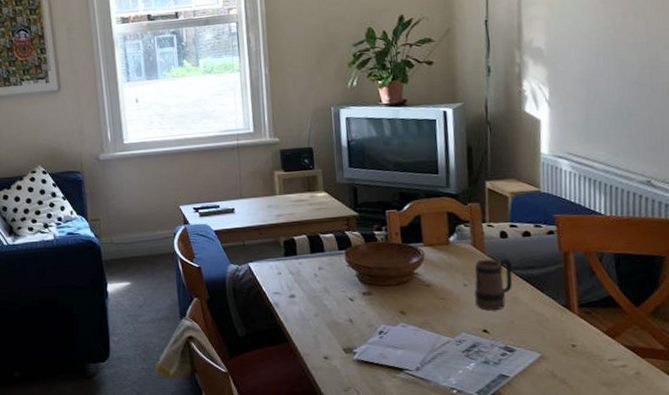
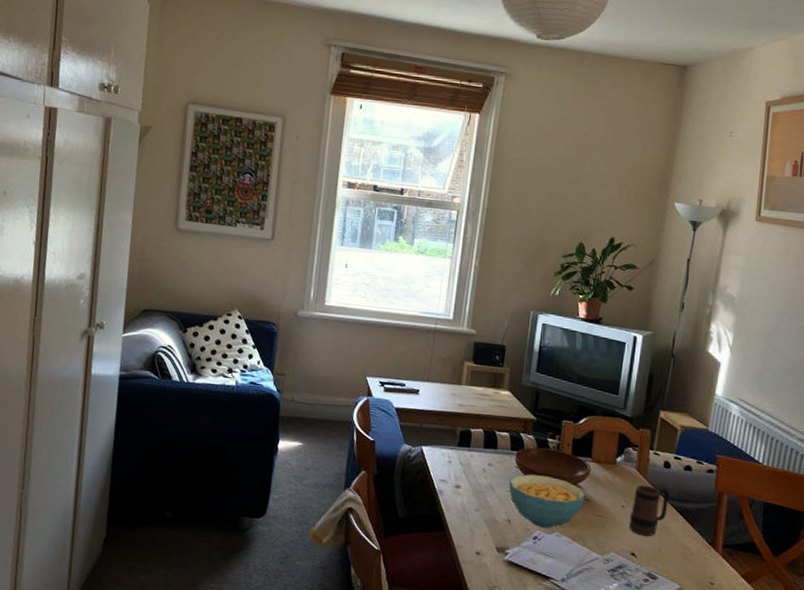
cereal bowl: none [343,269,425,321] -> present [509,474,586,528]

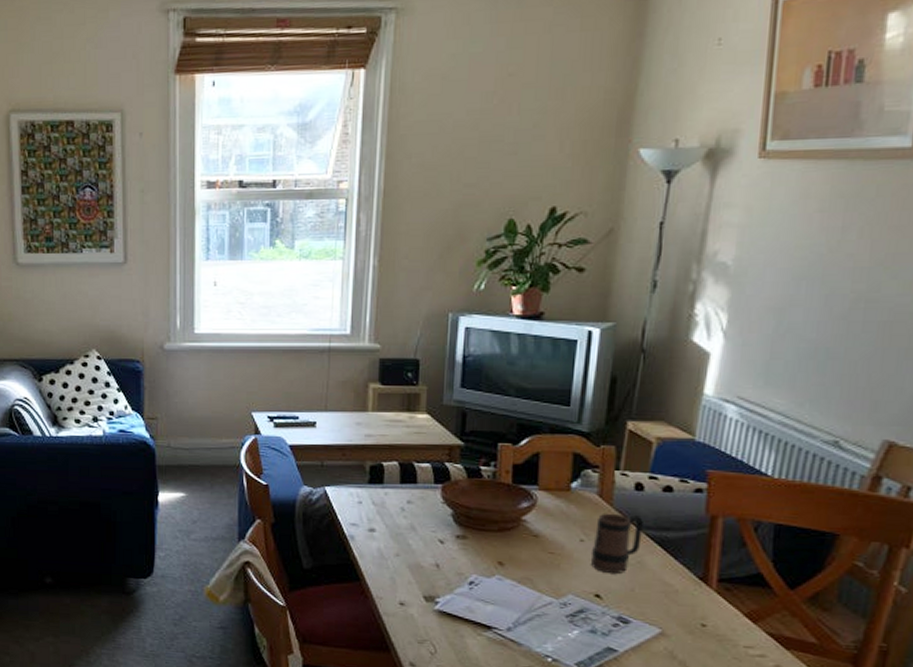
cereal bowl: present [509,474,586,528] -> none [435,510,533,571]

